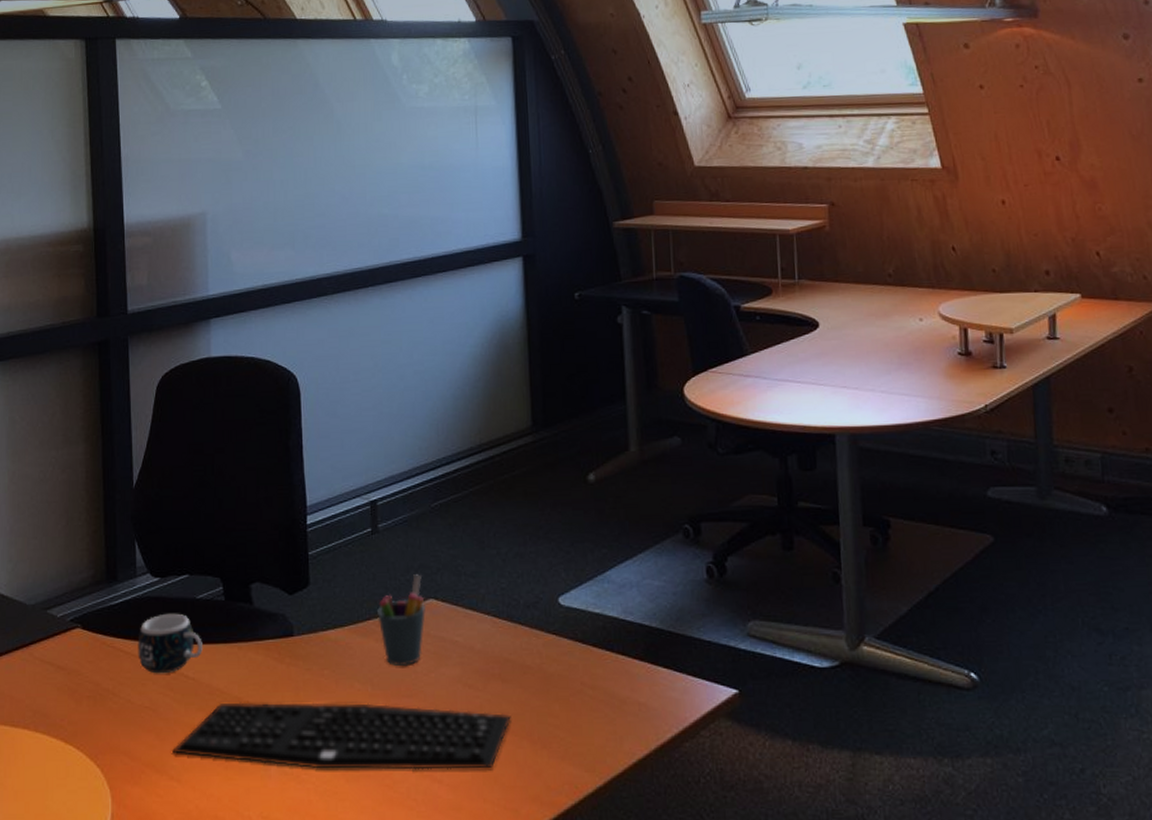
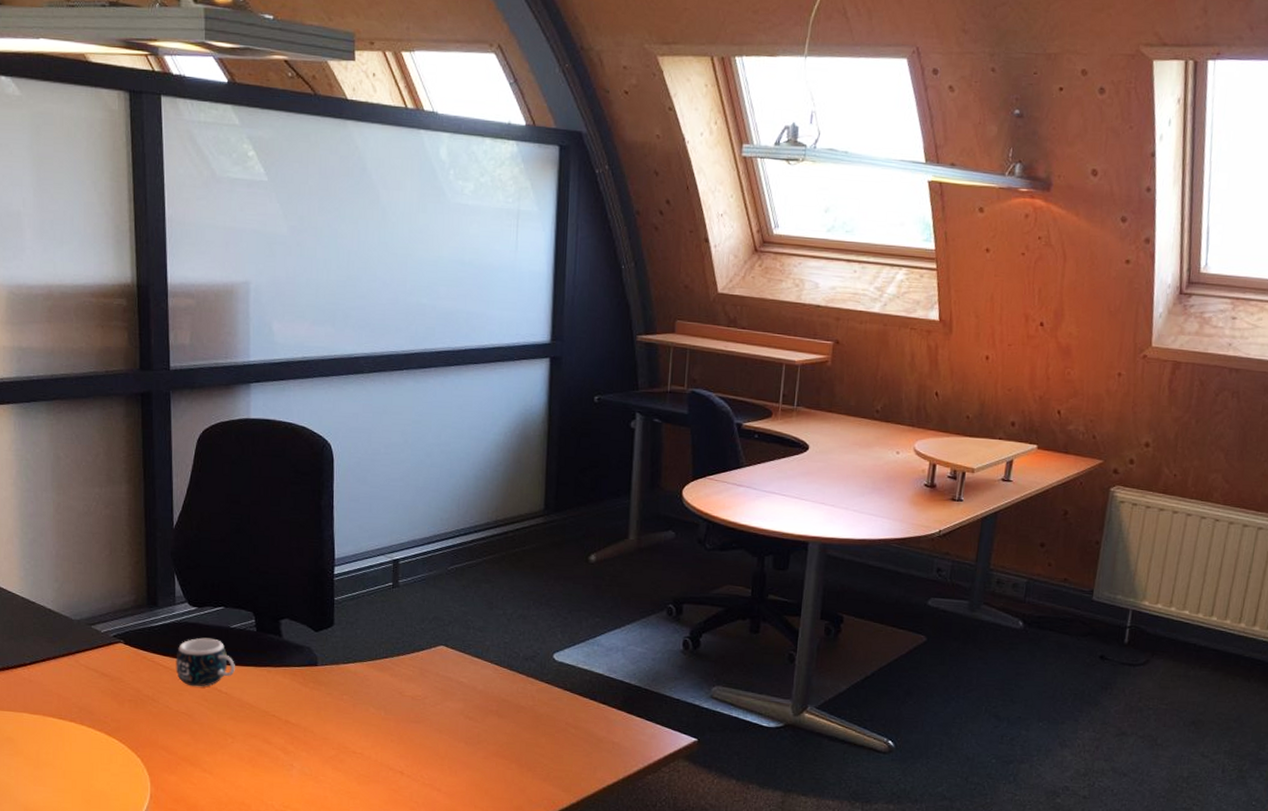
keyboard: present [172,702,511,770] -> none [206,715,504,783]
pen holder: present [377,574,425,667] -> none [393,624,436,699]

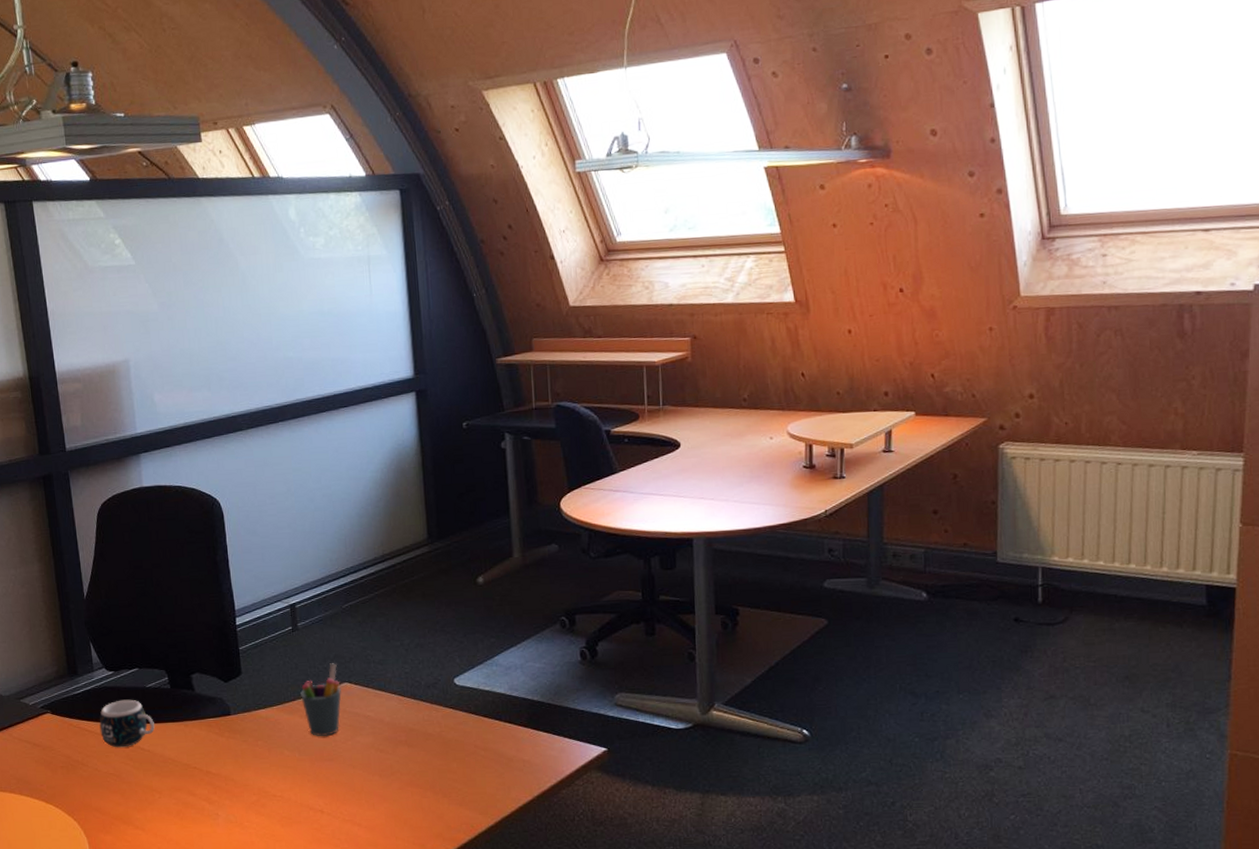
pen holder: none [393,624,436,699] -> present [300,663,341,737]

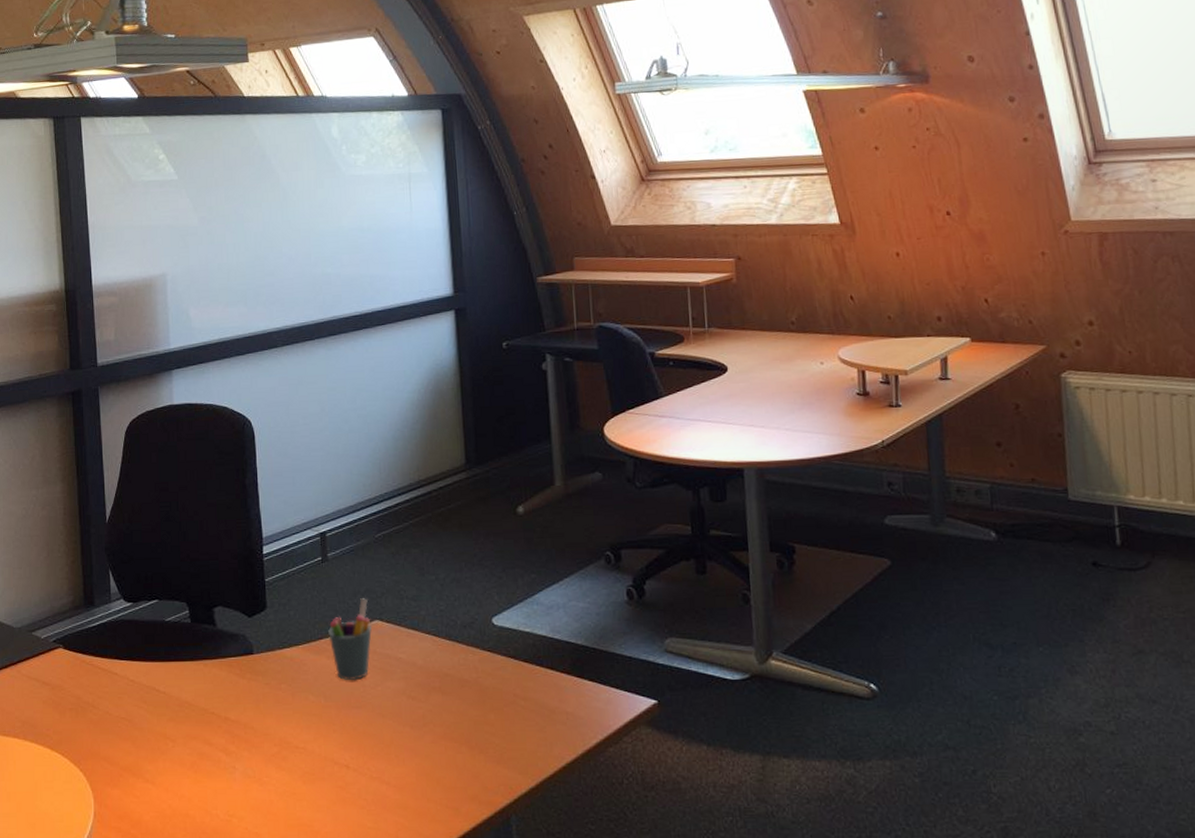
mug: present [99,699,155,748] -> none [113,634,172,689]

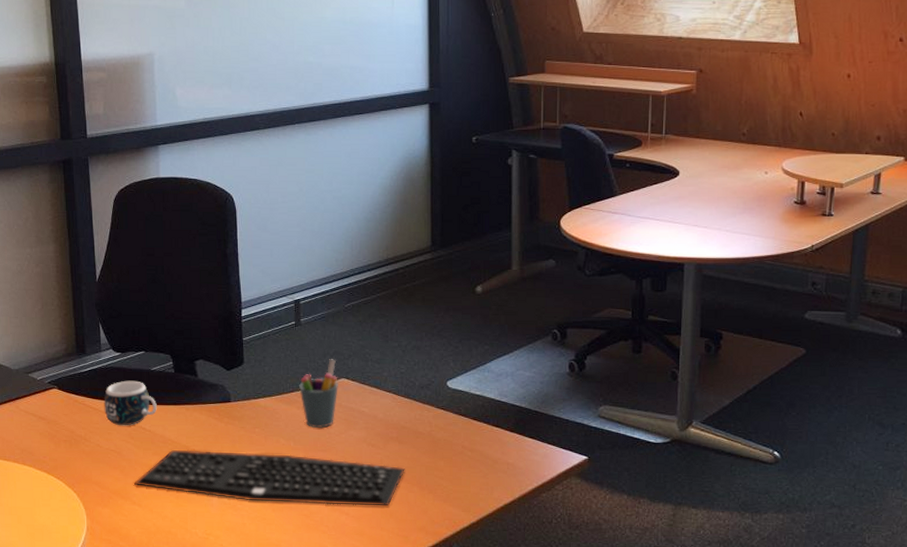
mug: none [113,634,172,689] -> present [104,380,157,426]
keyboard: none [147,713,451,773] -> present [134,449,405,506]

